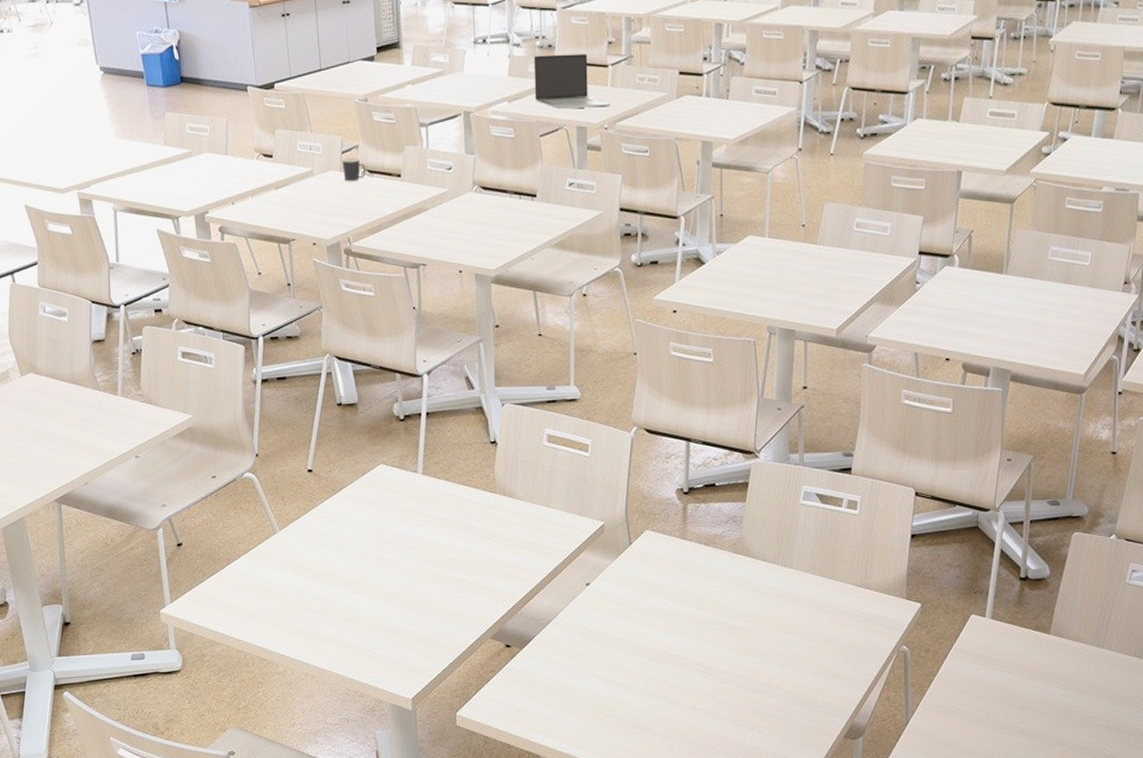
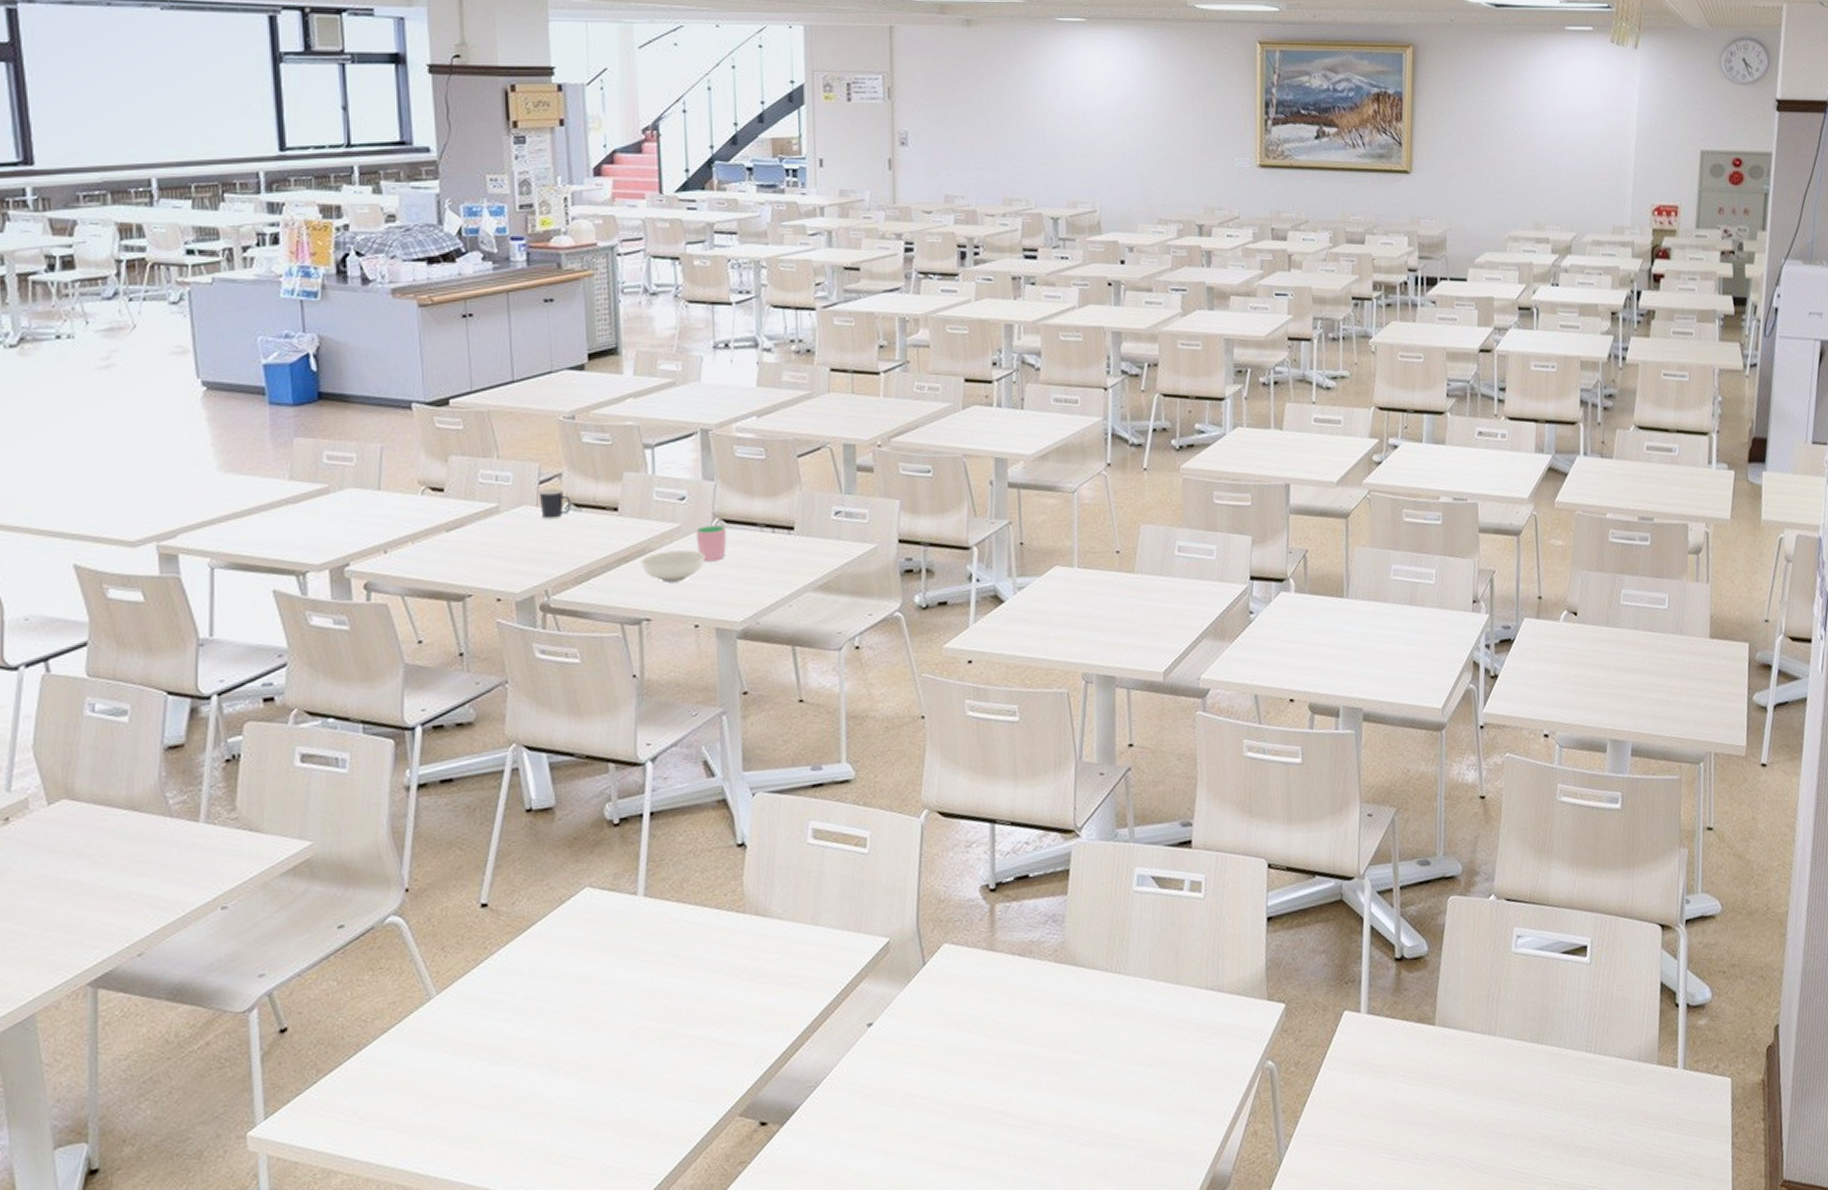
bowl: none [418,210,467,236] -> present [641,550,705,583]
cup: none [460,191,484,221] -> present [696,525,727,562]
laptop: present [533,54,611,110] -> none [788,359,884,425]

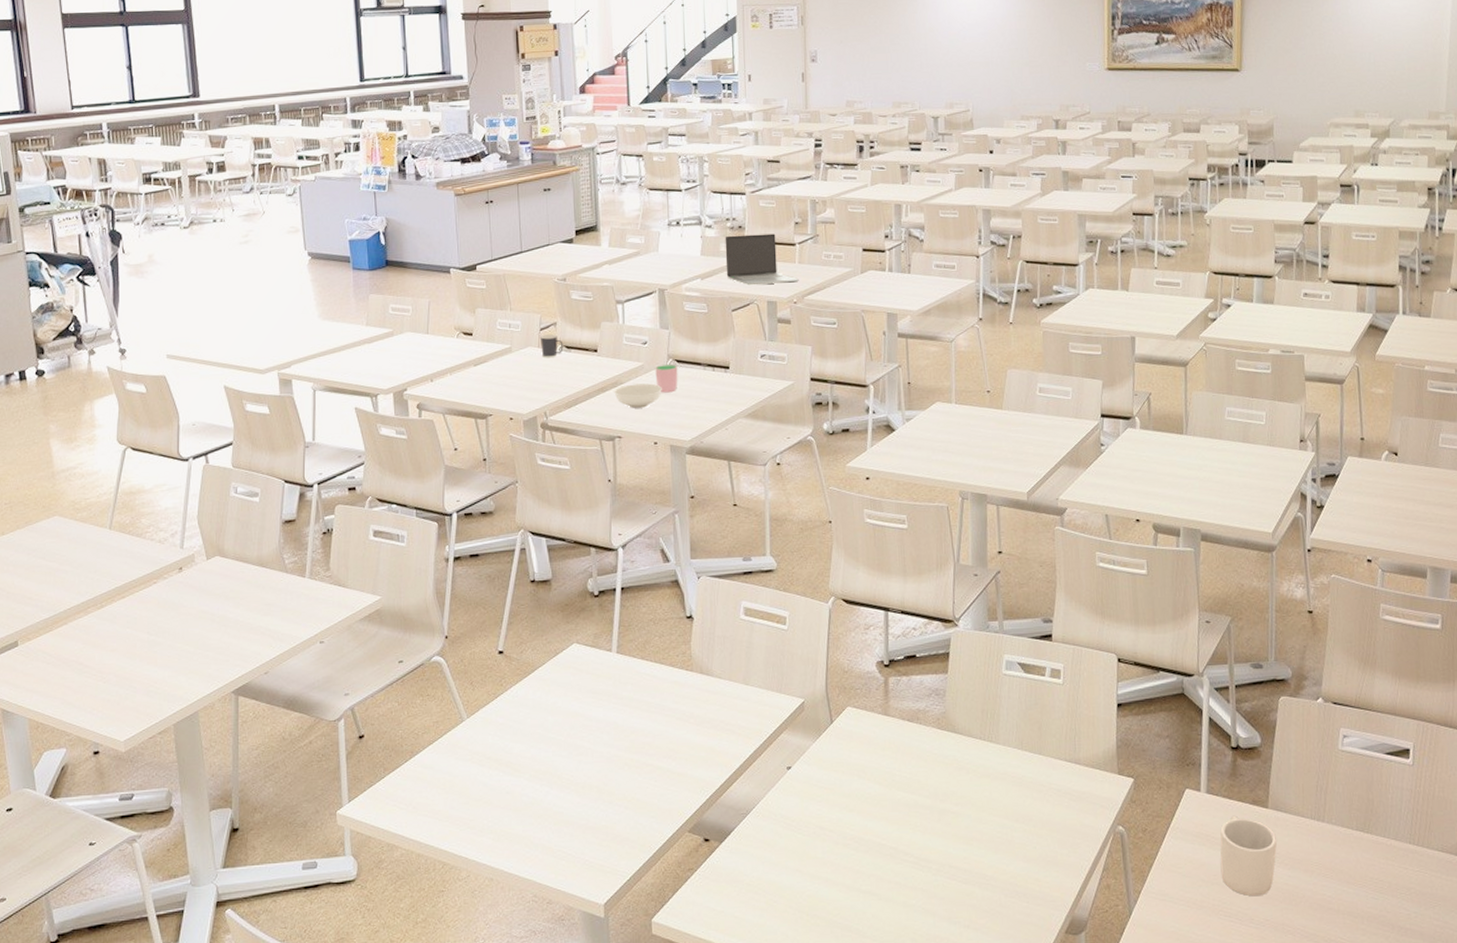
laptop: none [788,359,884,425] -> present [725,233,799,286]
mug: none [1381,1037,1445,1129] -> present [1220,815,1278,897]

